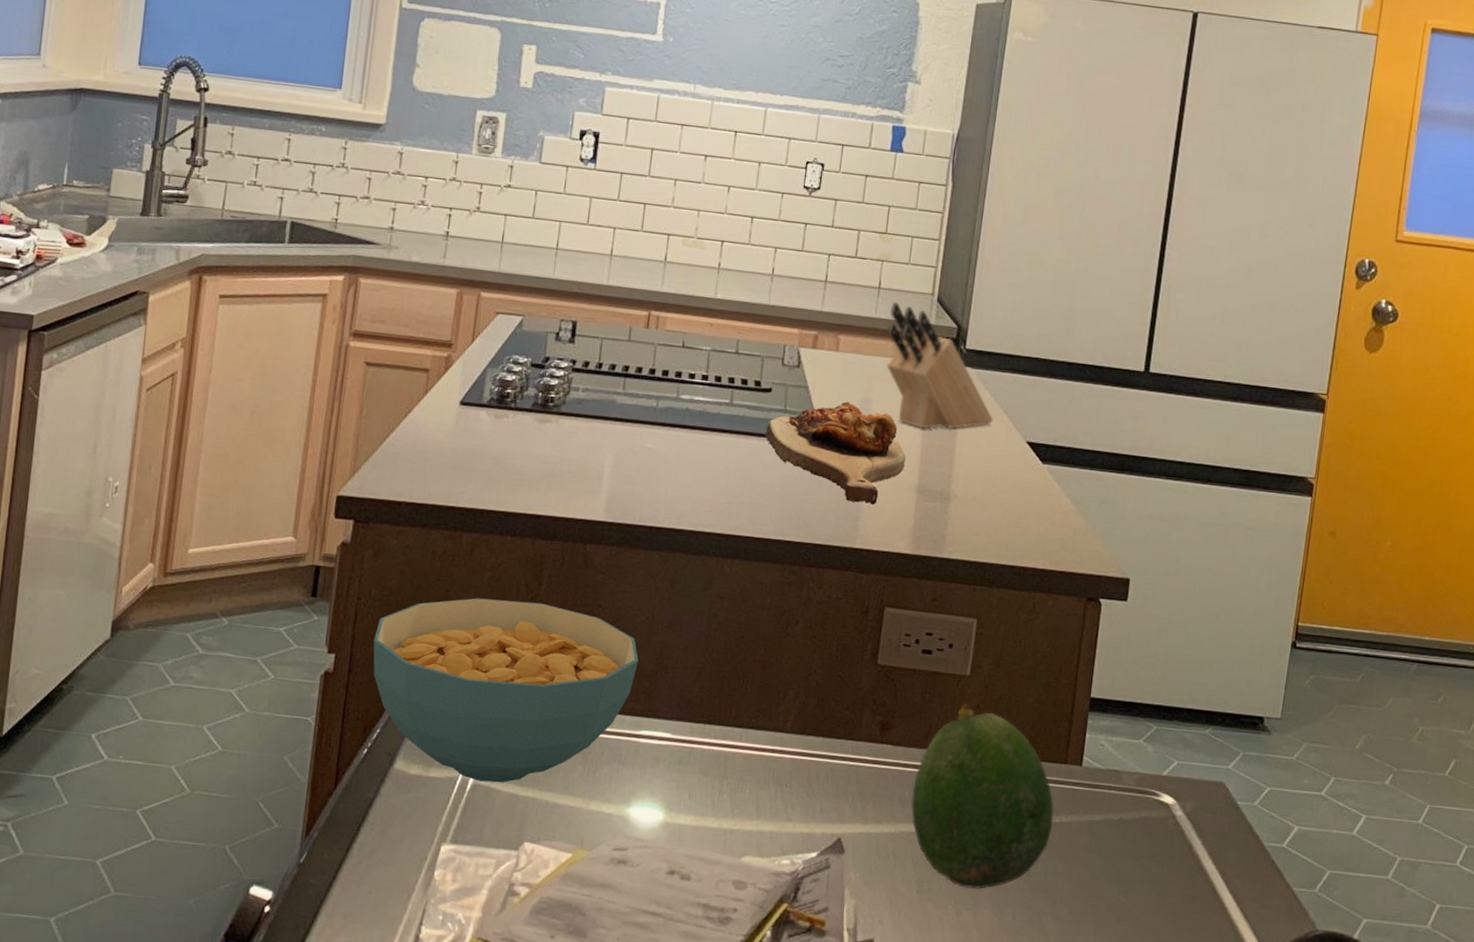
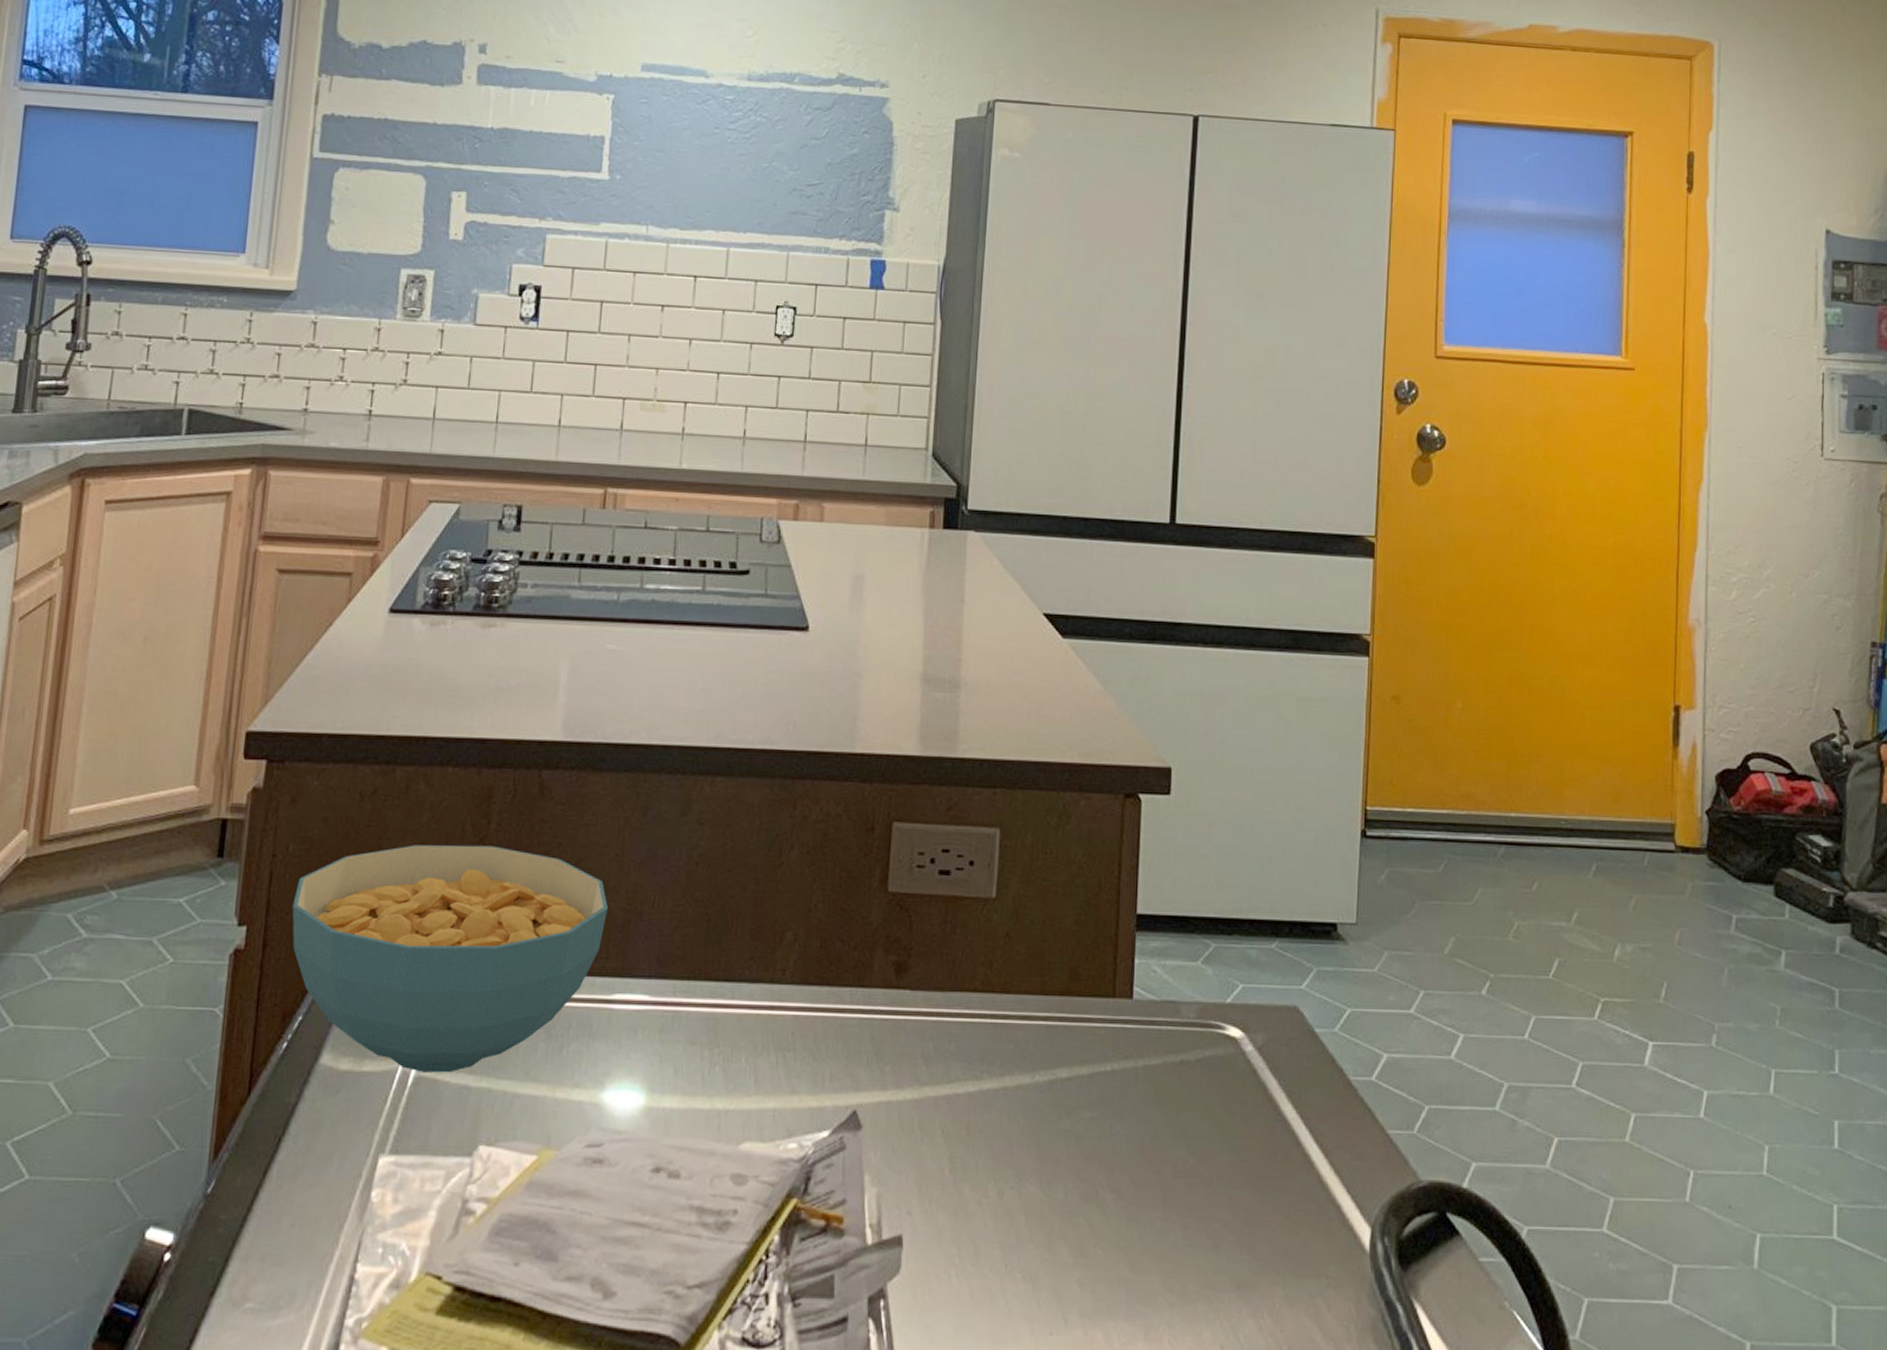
cutting board: present [764,401,906,506] -> none [743,580,907,701]
knife block: present [887,301,994,429] -> none [877,460,1004,606]
fruit: present [911,703,1054,889] -> none [937,932,1105,1162]

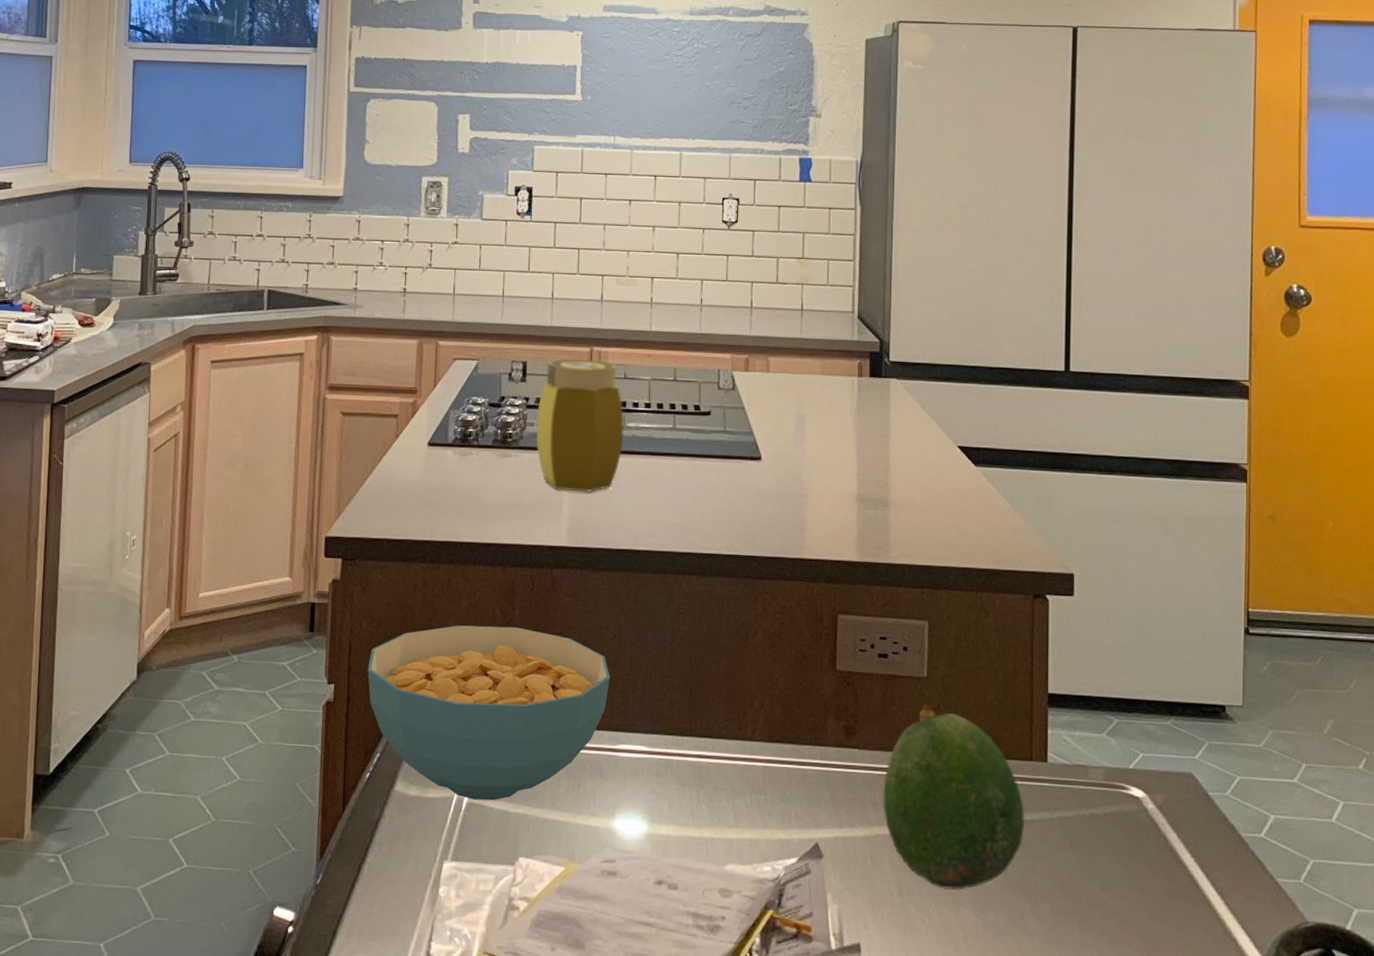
jar: none [529,502,642,672] -> present [536,358,624,492]
fruit: none [937,932,1105,1162] -> present [883,705,1025,890]

